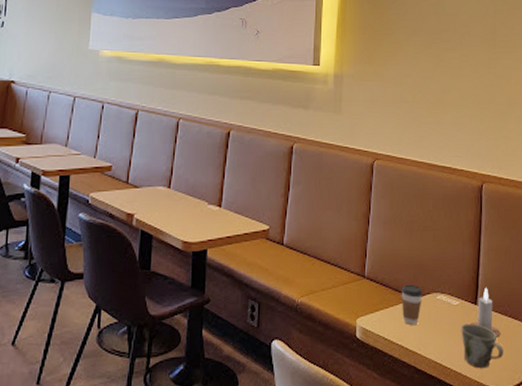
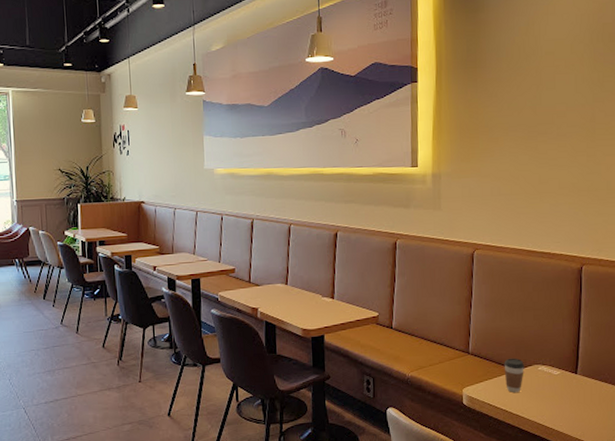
mug: present [461,323,504,369] -> none [562,390,604,428]
candle: present [469,287,501,337] -> none [570,358,601,401]

